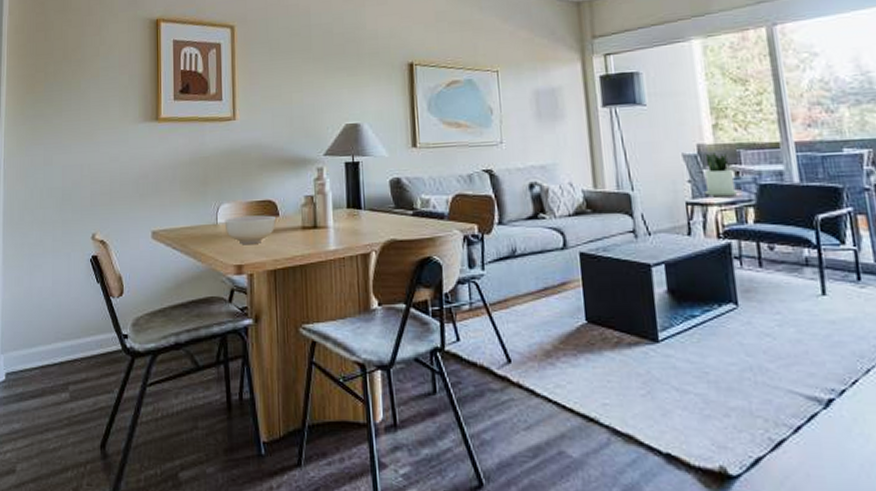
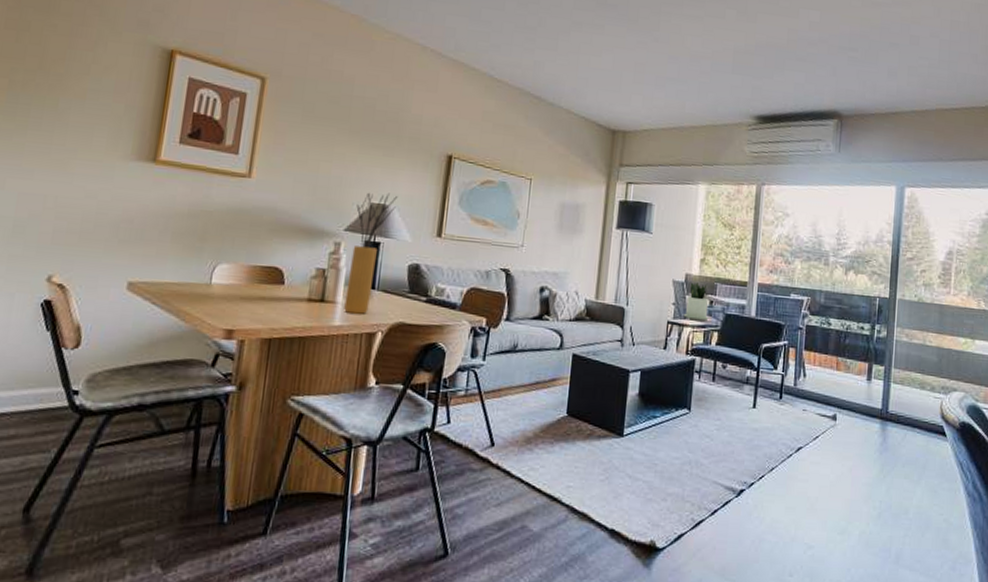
bowl: present [224,215,277,244] -> none [219,279,281,310]
vase: none [331,111,369,236] -> present [344,192,399,314]

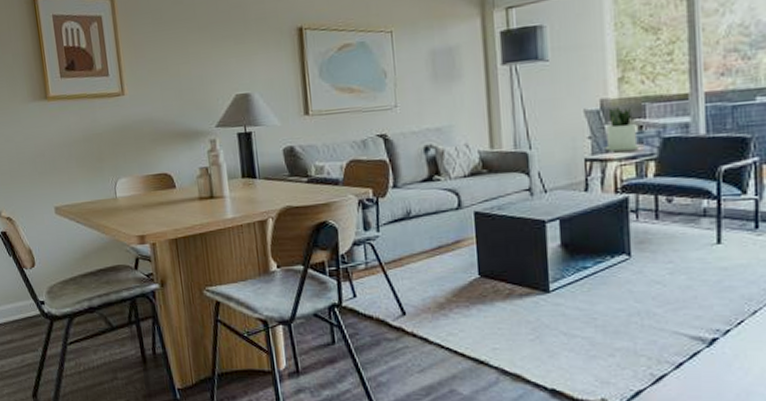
vase: present [344,192,399,314] -> none [221,81,259,205]

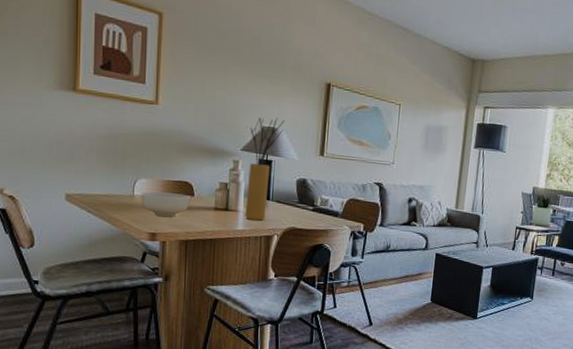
bowl: none [123,187,174,216] -> present [141,191,192,217]
vase: none [221,81,259,205] -> present [245,117,286,221]

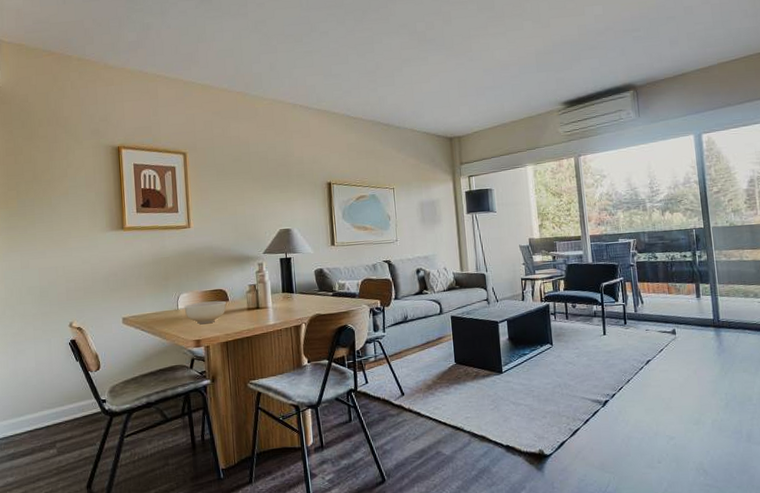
vase: present [245,117,286,221] -> none [268,219,298,314]
planter: present [530,194,553,227] -> none [533,243,554,274]

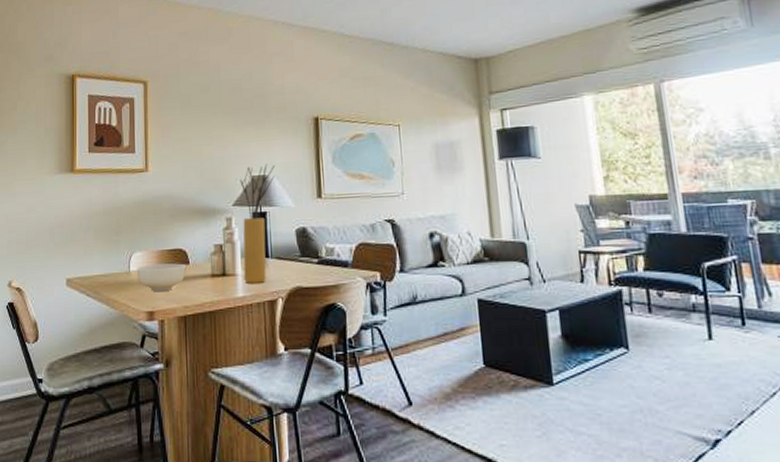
vase: none [268,219,298,314] -> present [240,163,276,283]

